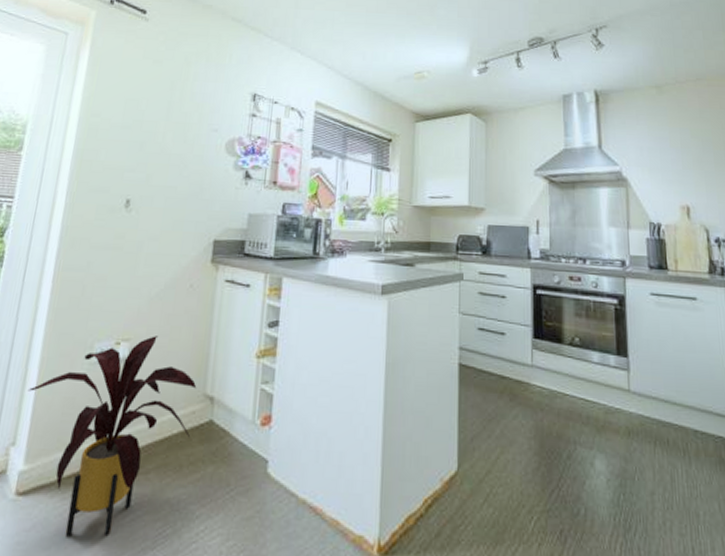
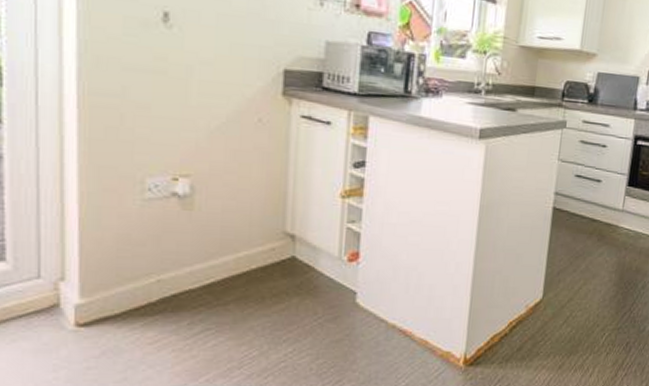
house plant: present [27,336,197,538] -> none [68,172,275,362]

